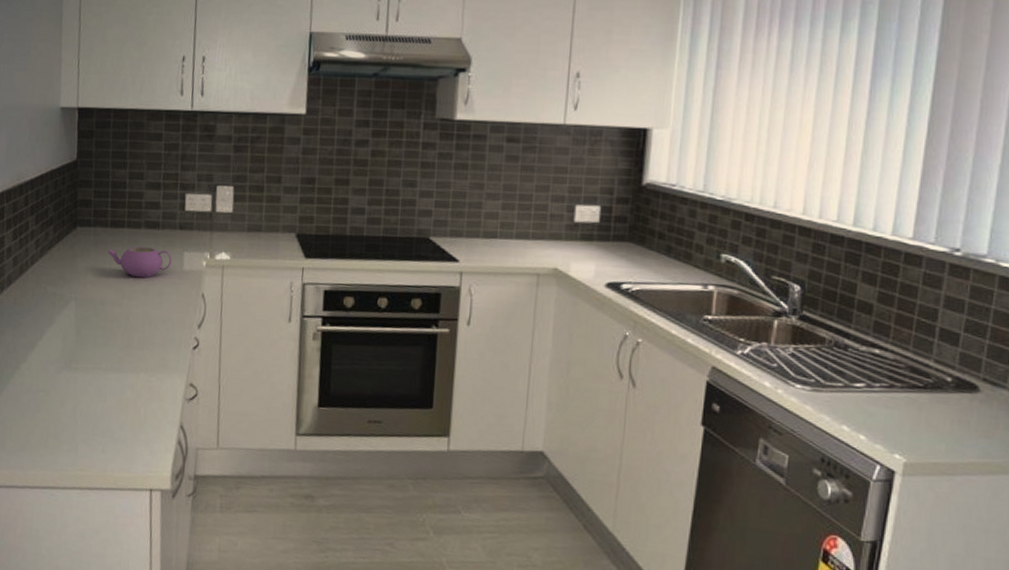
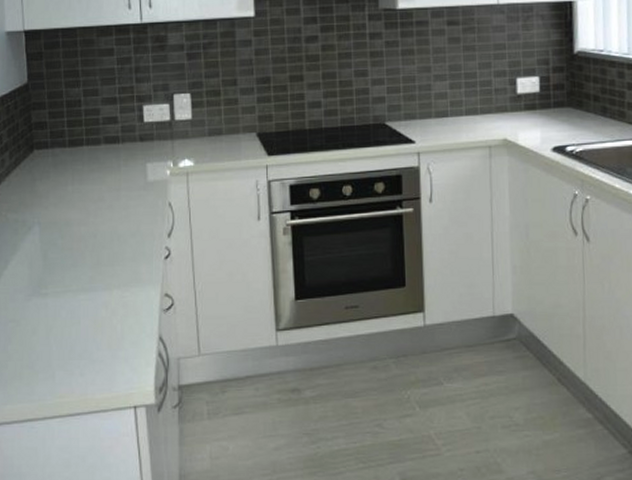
teapot: present [108,246,172,278] -> none [68,163,135,194]

